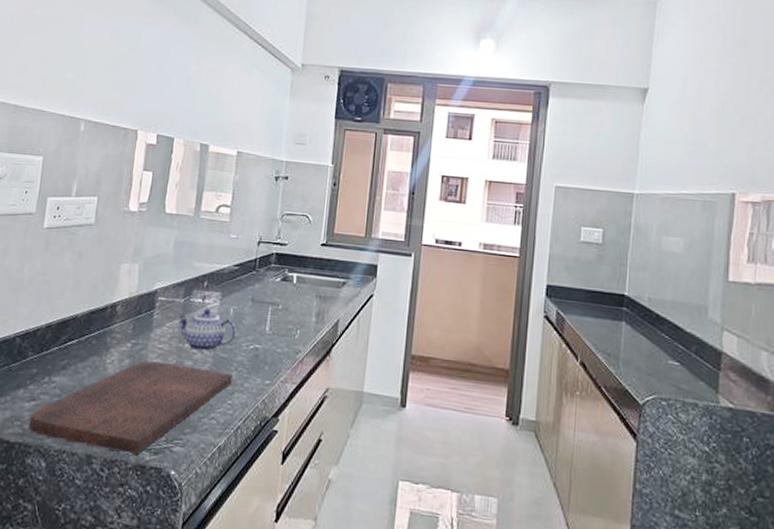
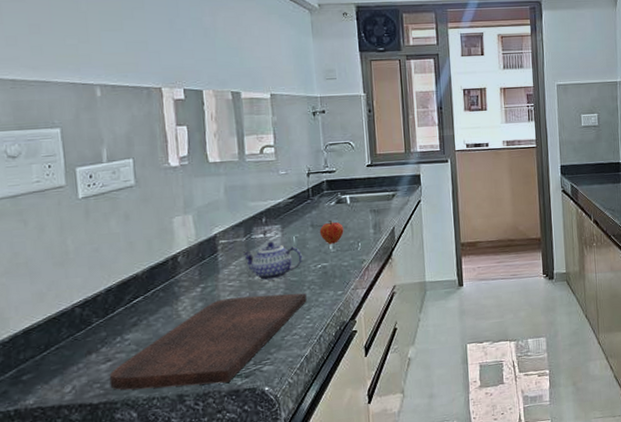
fruit: none [258,298,285,326] -> present [319,221,344,244]

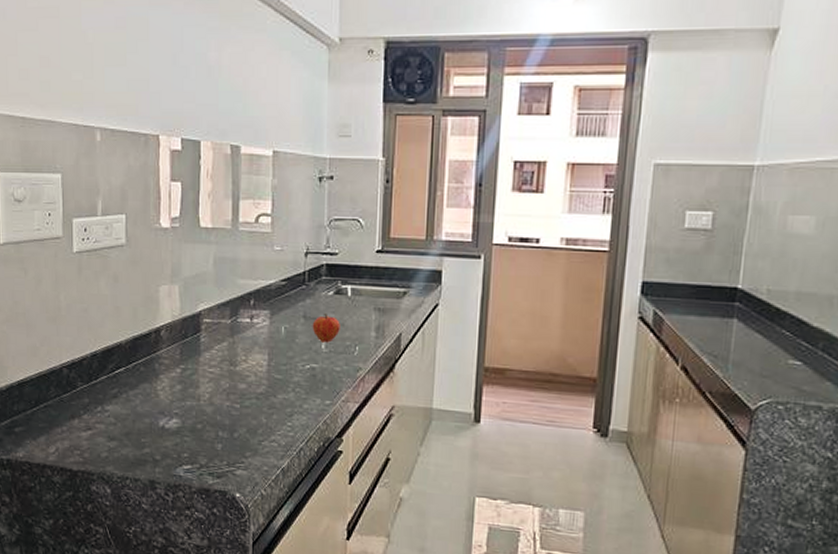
cutting board: present [109,293,307,390] -> none [88,386,290,479]
teapot: present [242,241,303,281] -> none [226,328,291,374]

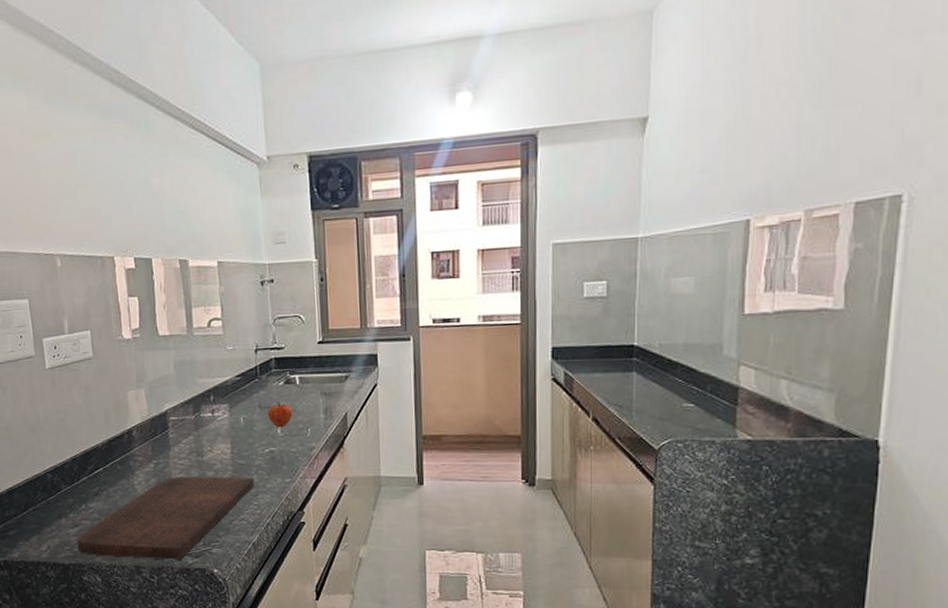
cutting board: none [88,386,290,479] -> present [77,476,254,560]

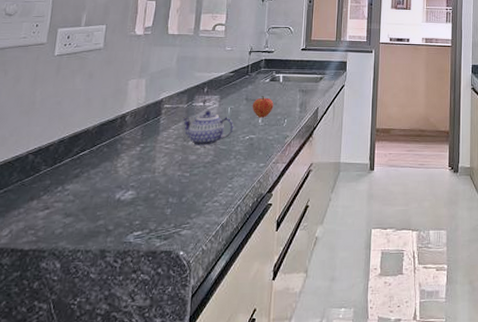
cutting board: present [77,476,254,560] -> none [43,160,232,243]
teapot: none [191,421,251,462] -> present [182,110,234,147]

